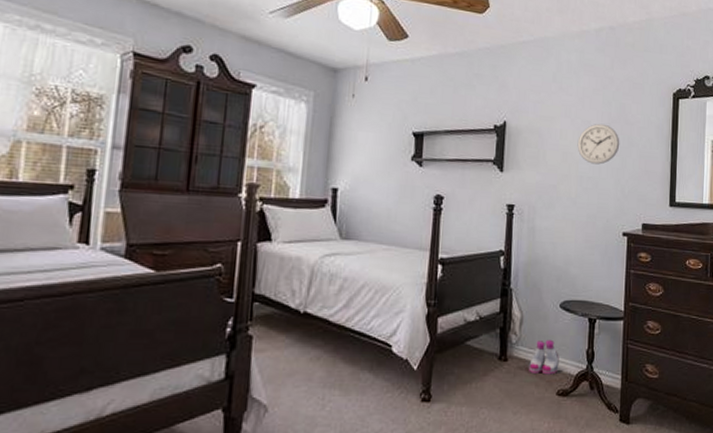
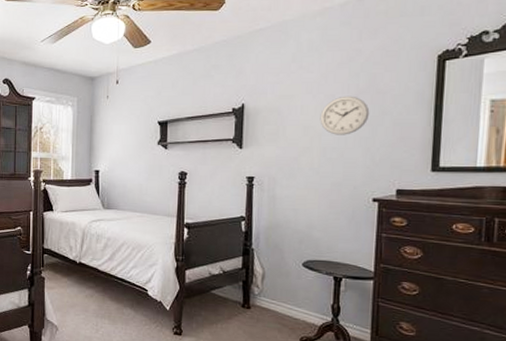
boots: present [528,339,559,375] -> none [270,293,302,324]

